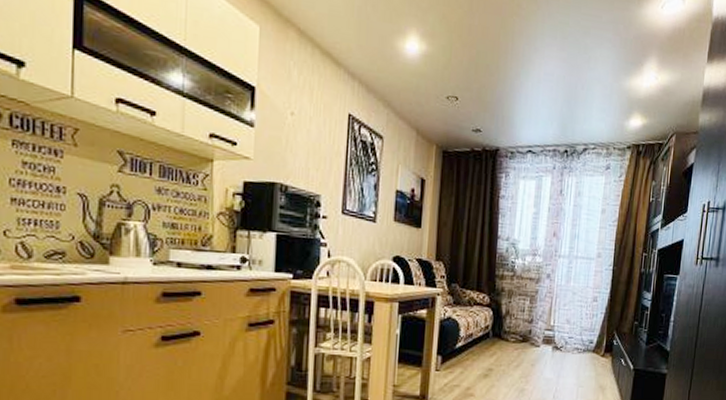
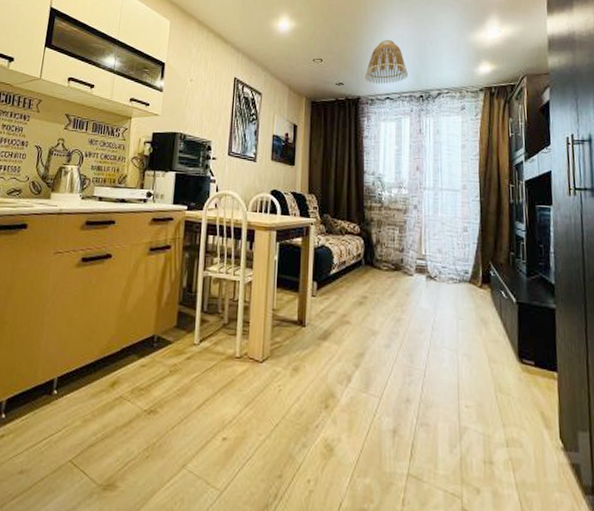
lamp shade: none [506,77,555,135] -> present [365,39,409,85]

